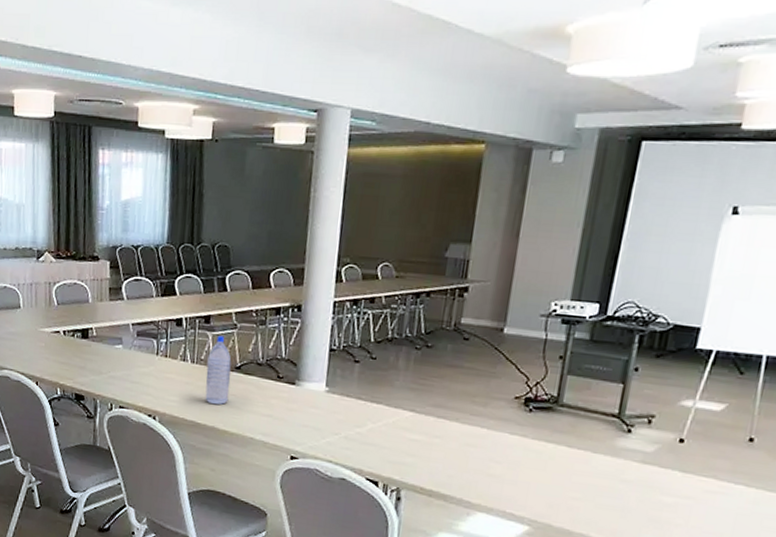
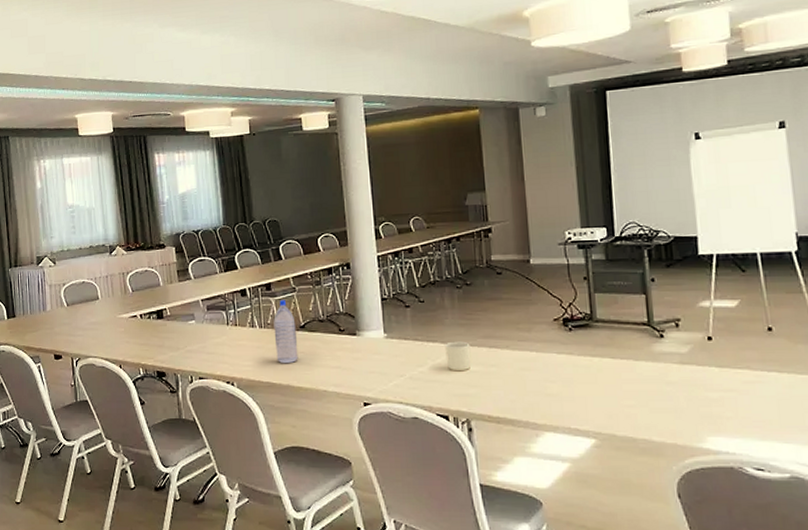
mug: none [387,405,417,439] -> present [445,341,472,372]

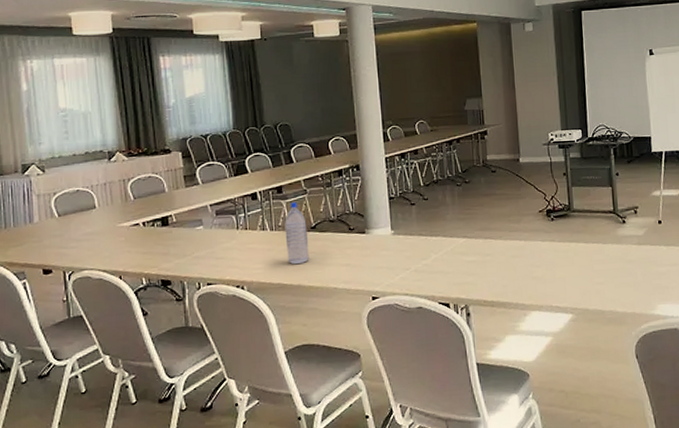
mug: present [445,341,472,372] -> none [446,234,470,262]

